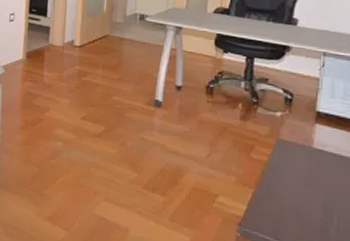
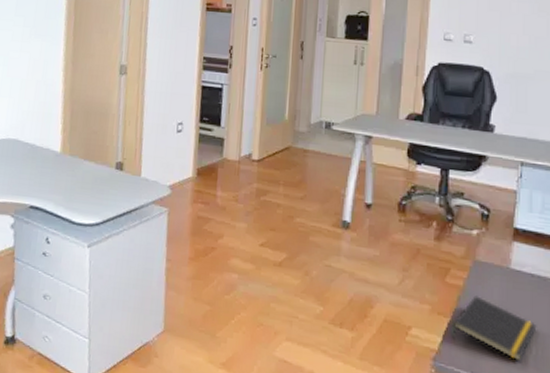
notepad: none [256,170,339,232] -> present [452,296,537,362]

